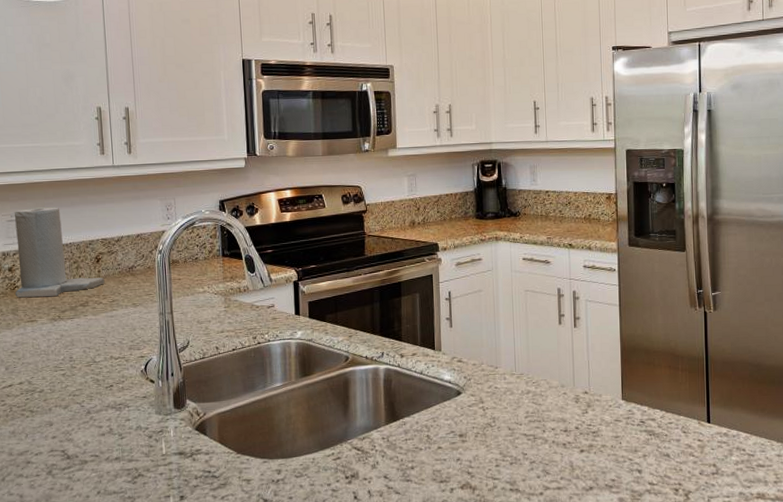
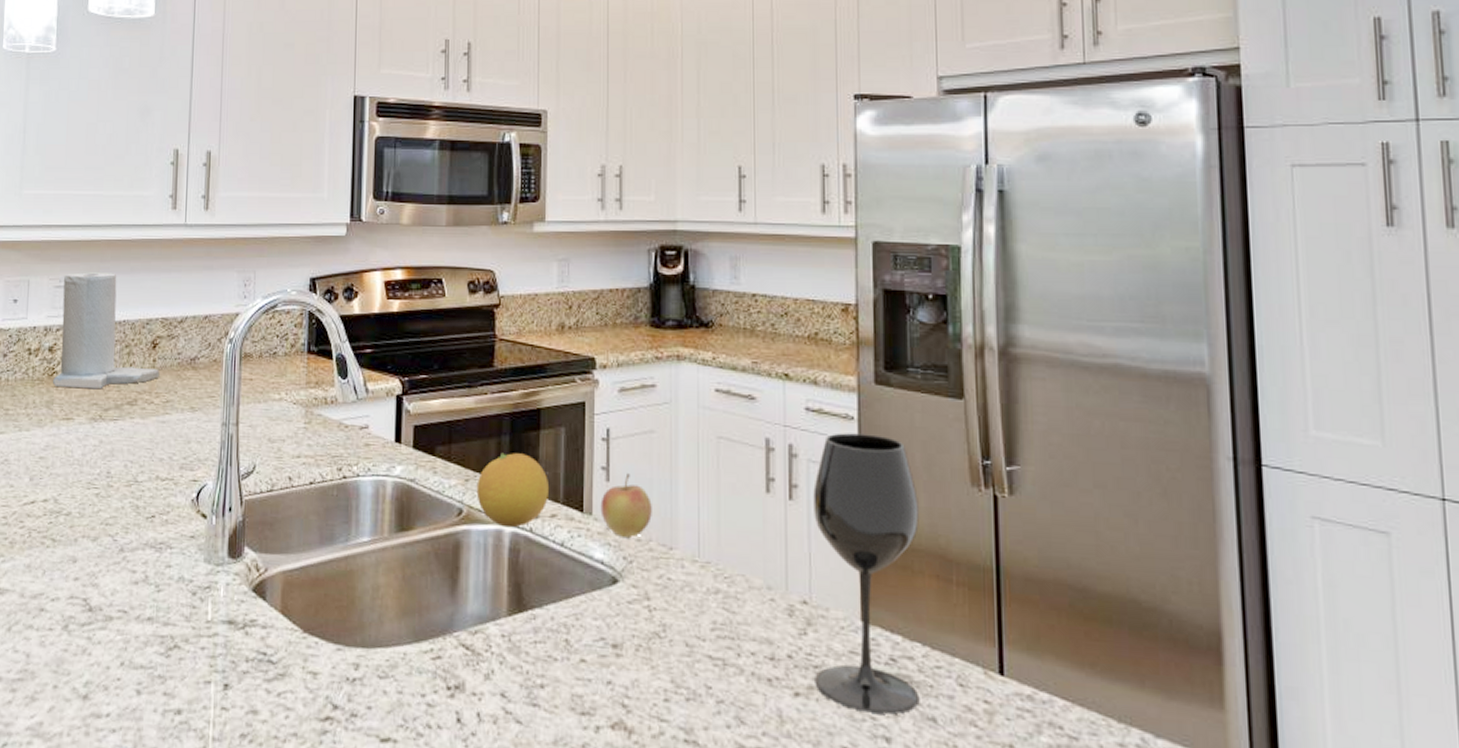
fruit: none [357,314,411,366] -> present [476,452,550,528]
apple: none [447,321,483,364] -> present [600,473,652,538]
wineglass: none [589,279,659,456] -> present [812,433,920,715]

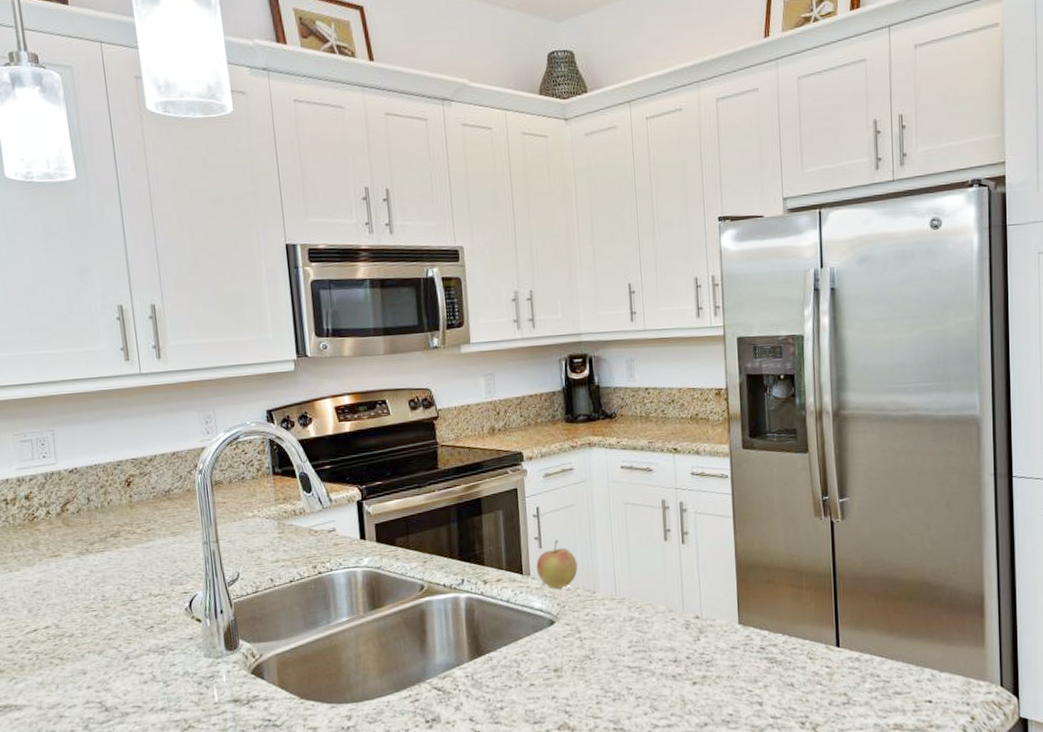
paper towel: present [53,272,160,390] -> none [27,423,138,529]
fruit: present [476,452,550,528] -> none [433,535,494,594]
wineglass: present [812,433,920,715] -> none [699,487,782,688]

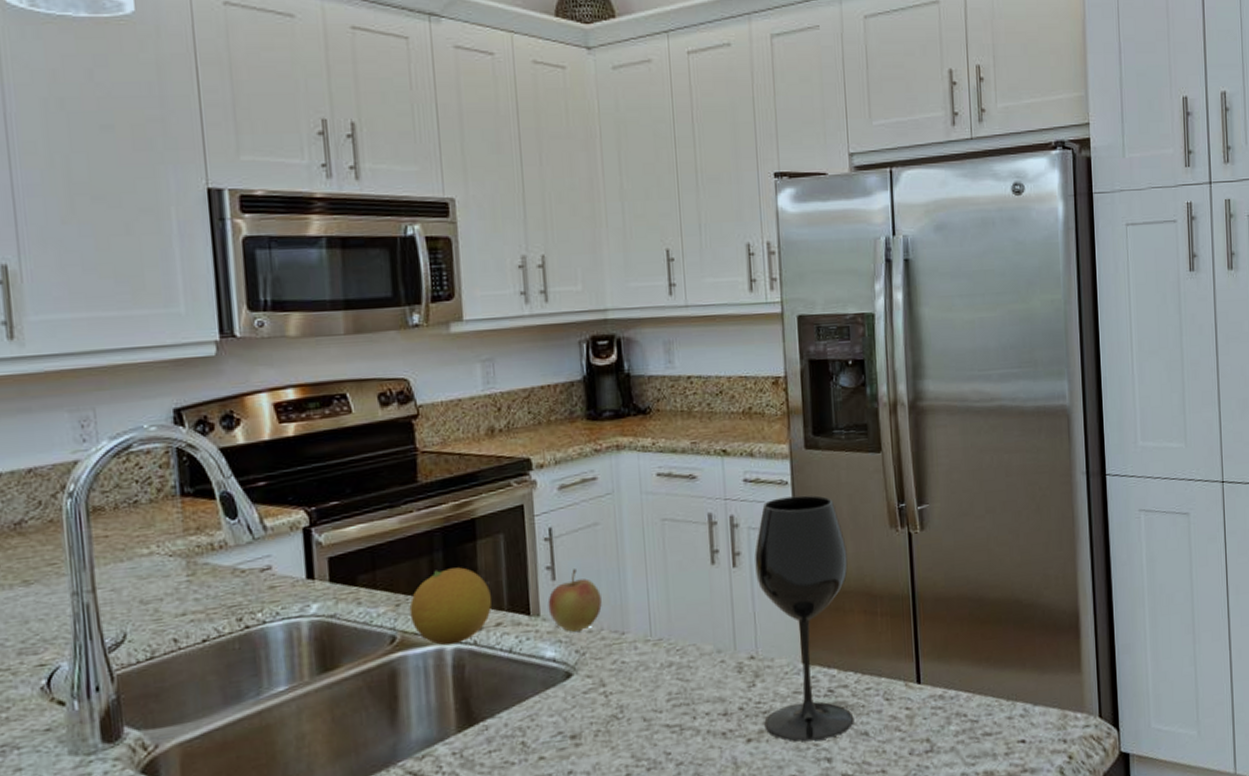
fruit: none [433,535,494,594] -> present [409,567,492,646]
wineglass: none [699,487,782,688] -> present [753,495,854,742]

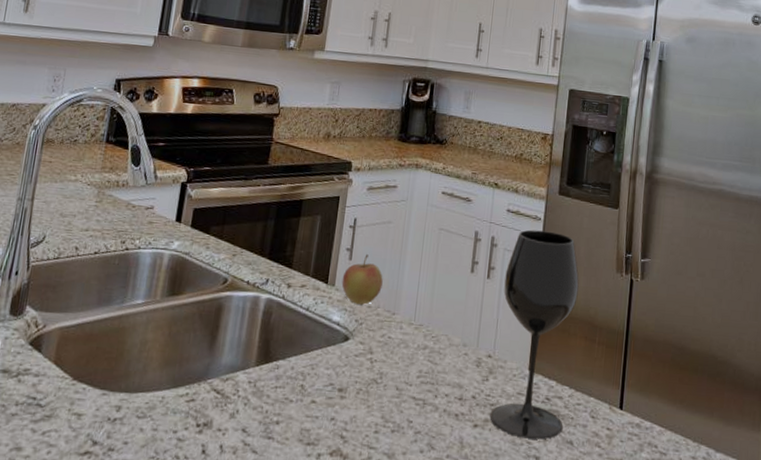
fruit: present [409,567,492,646] -> none [241,234,303,295]

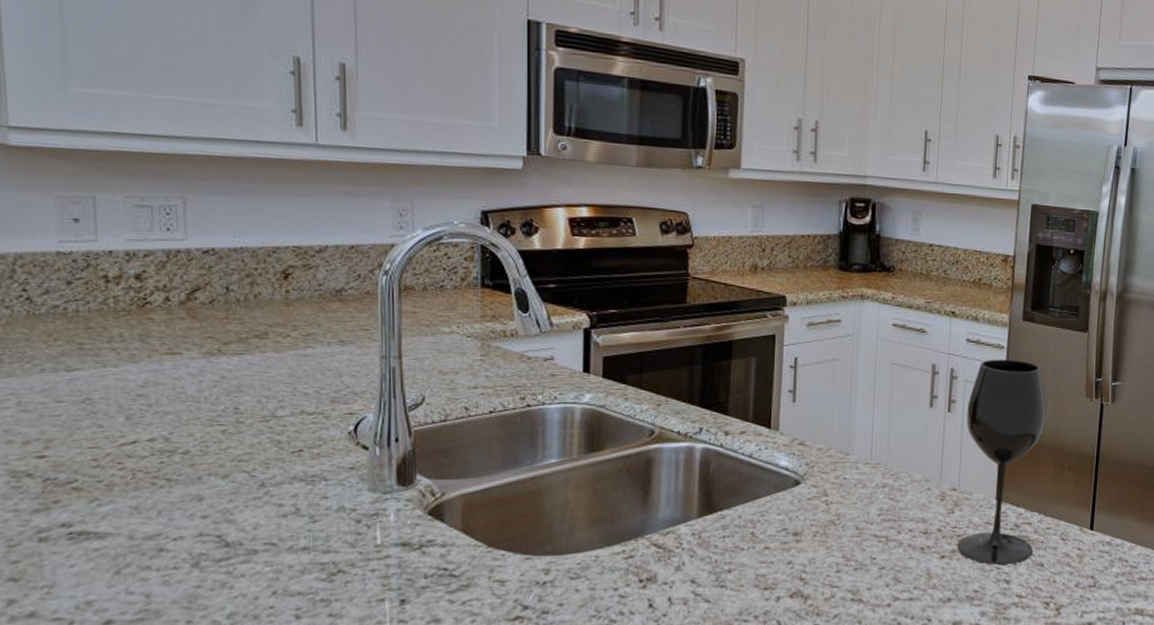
apple: present [341,254,383,305] -> none [786,395,833,447]

